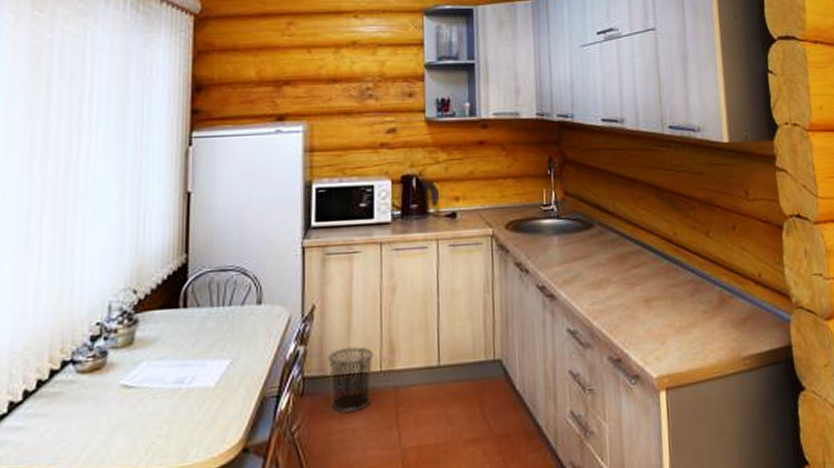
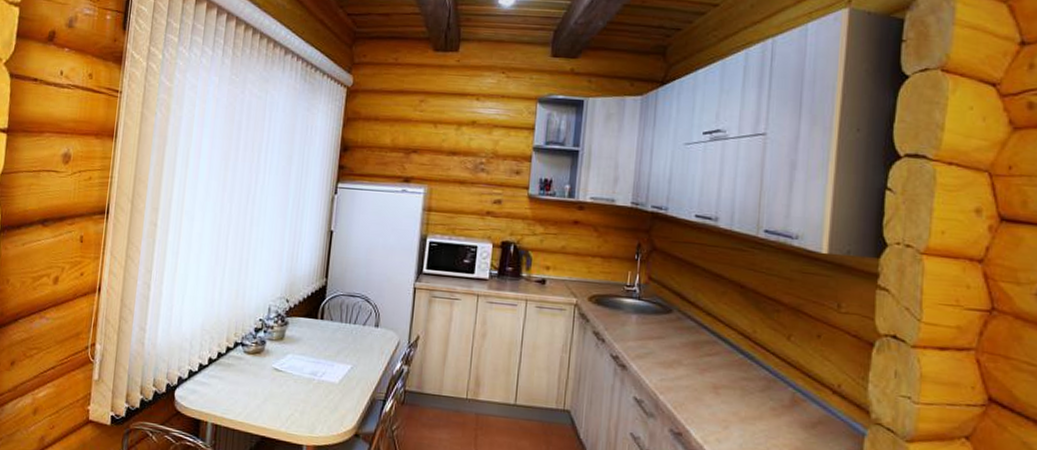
waste bin: present [328,346,373,412] -> none [424,374,462,426]

